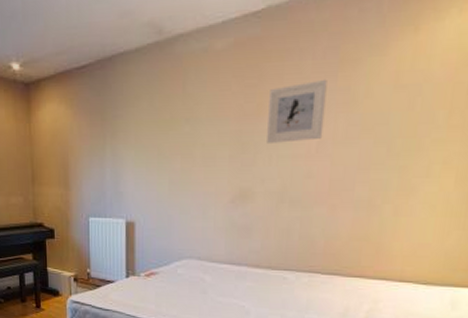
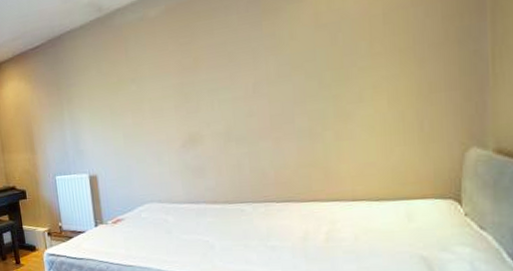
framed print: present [267,79,327,143] -> none [203,28,257,91]

